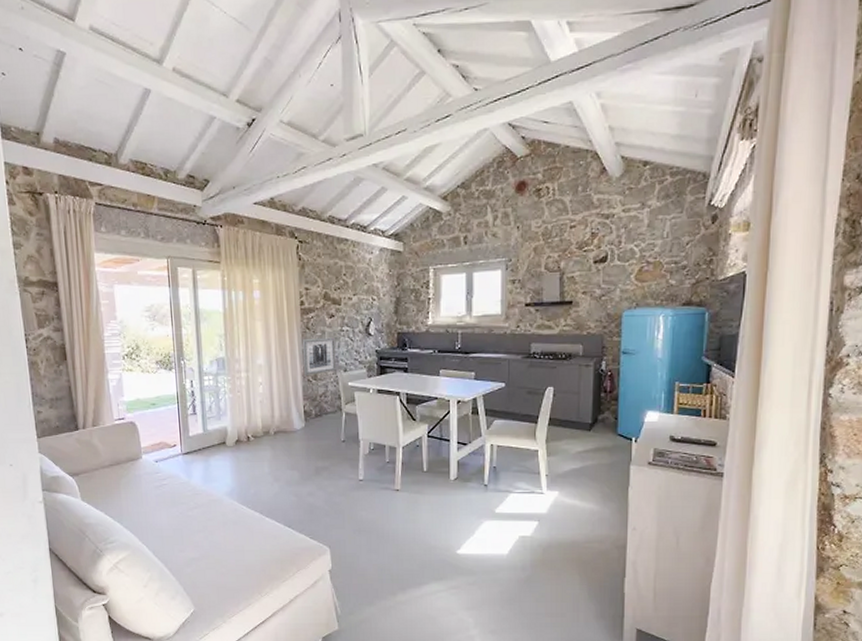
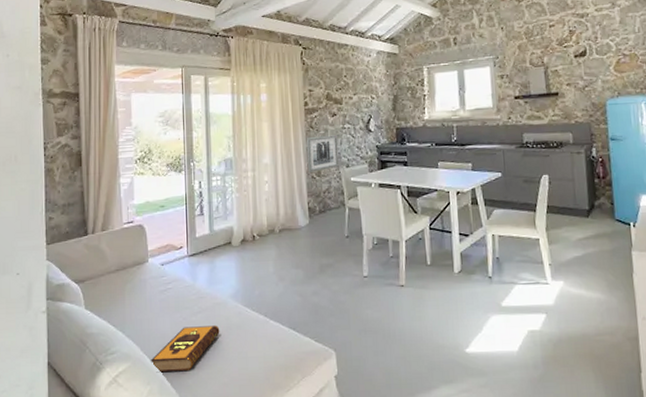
hardback book: none [149,521,217,561] -> present [151,325,220,373]

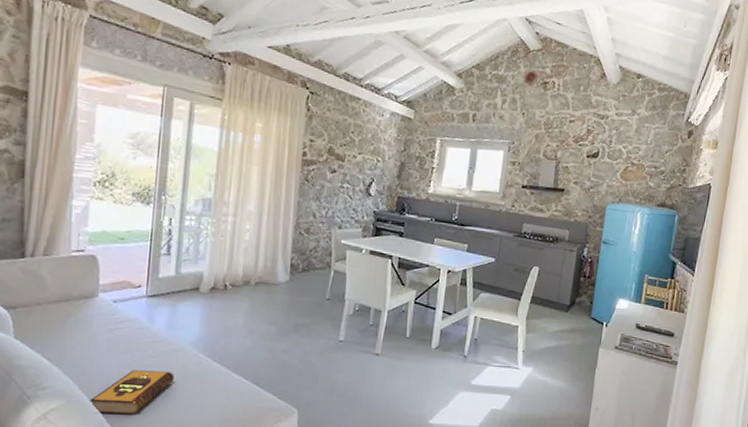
wall art: present [307,135,339,172] -> none [297,191,334,229]

